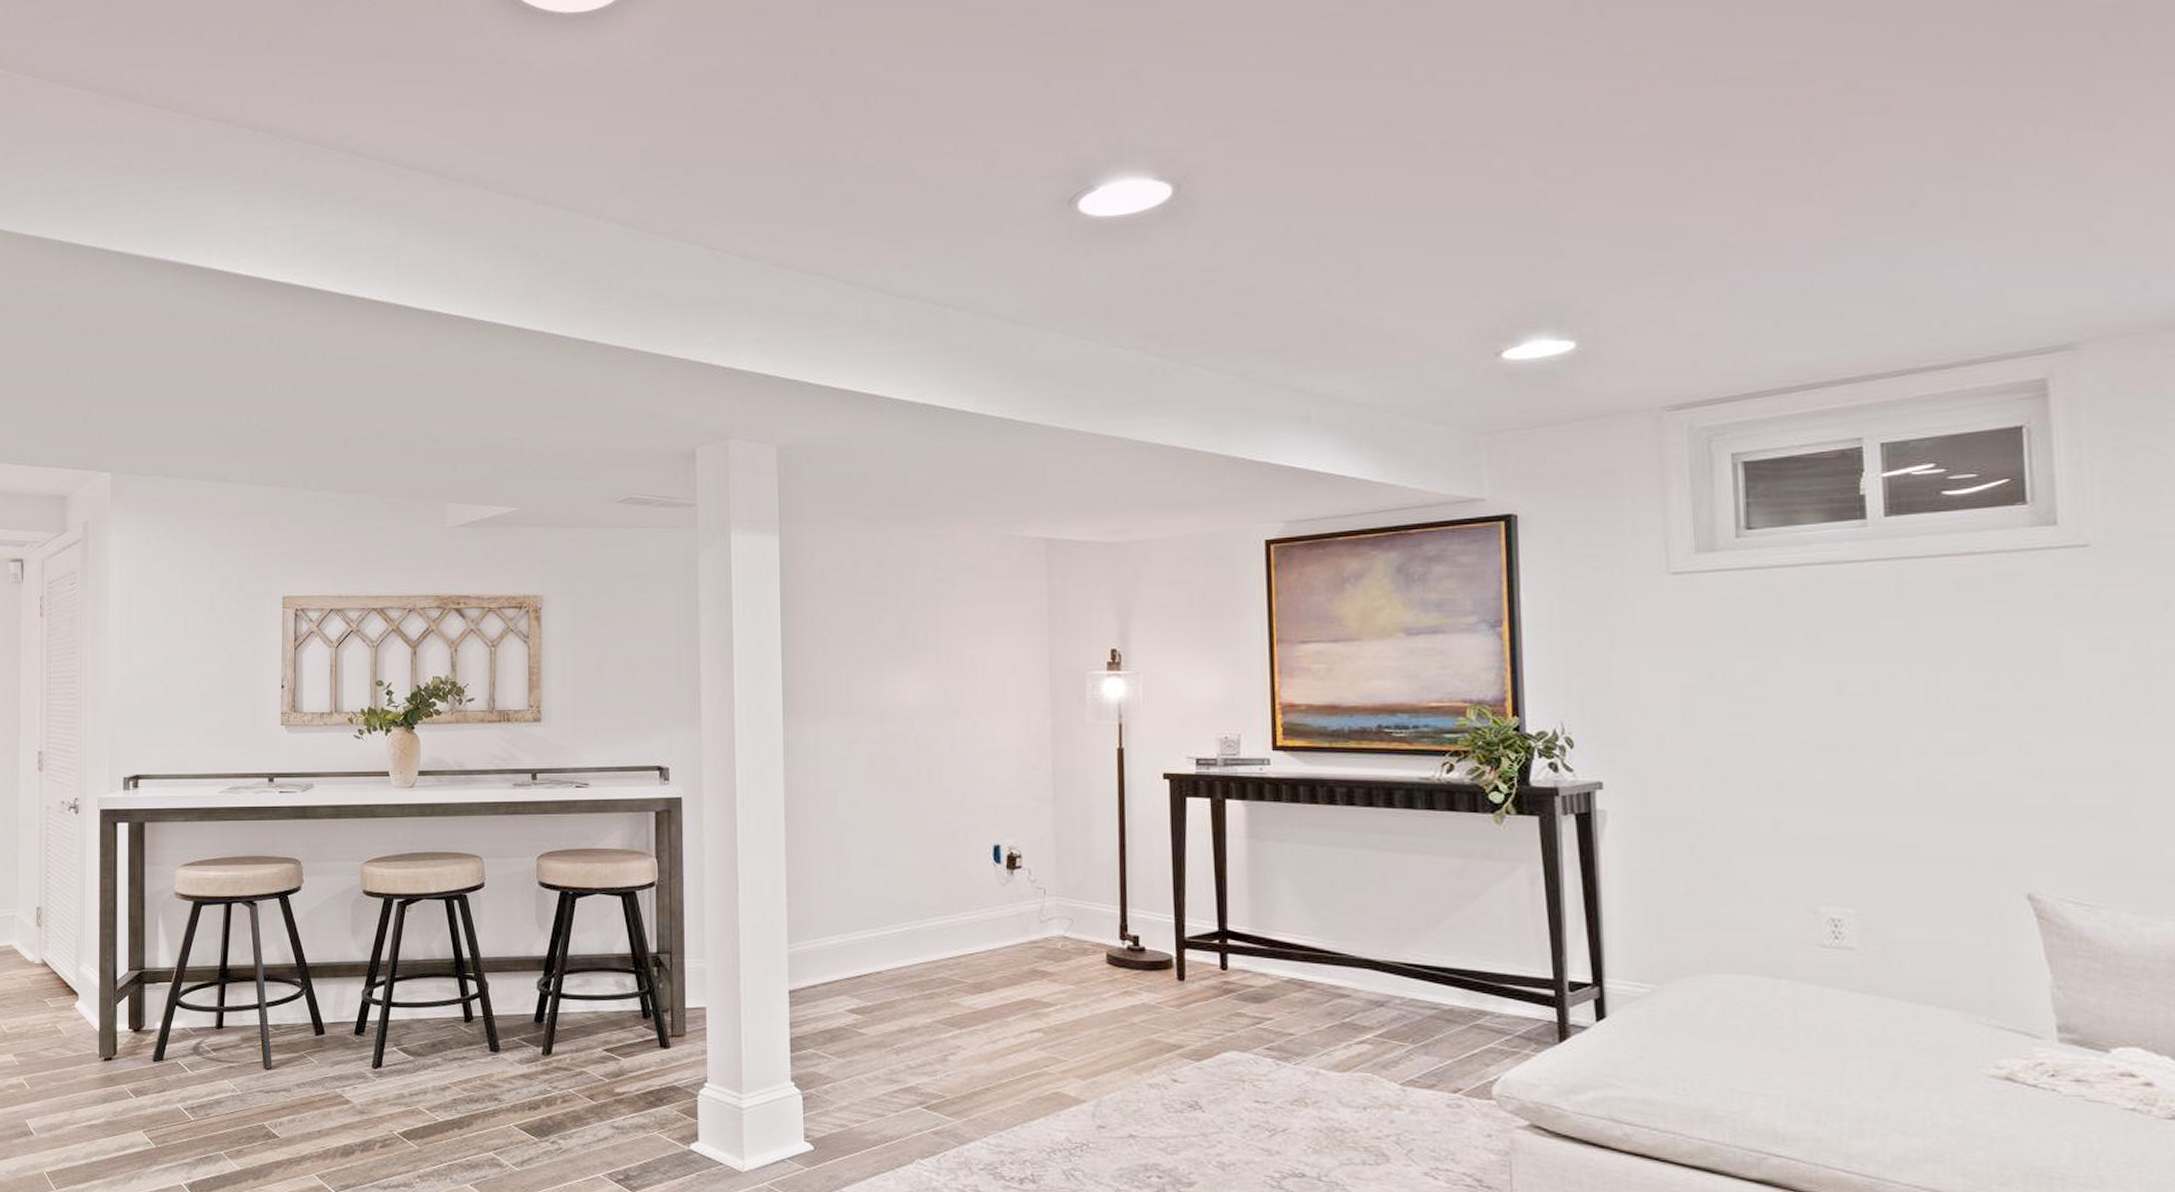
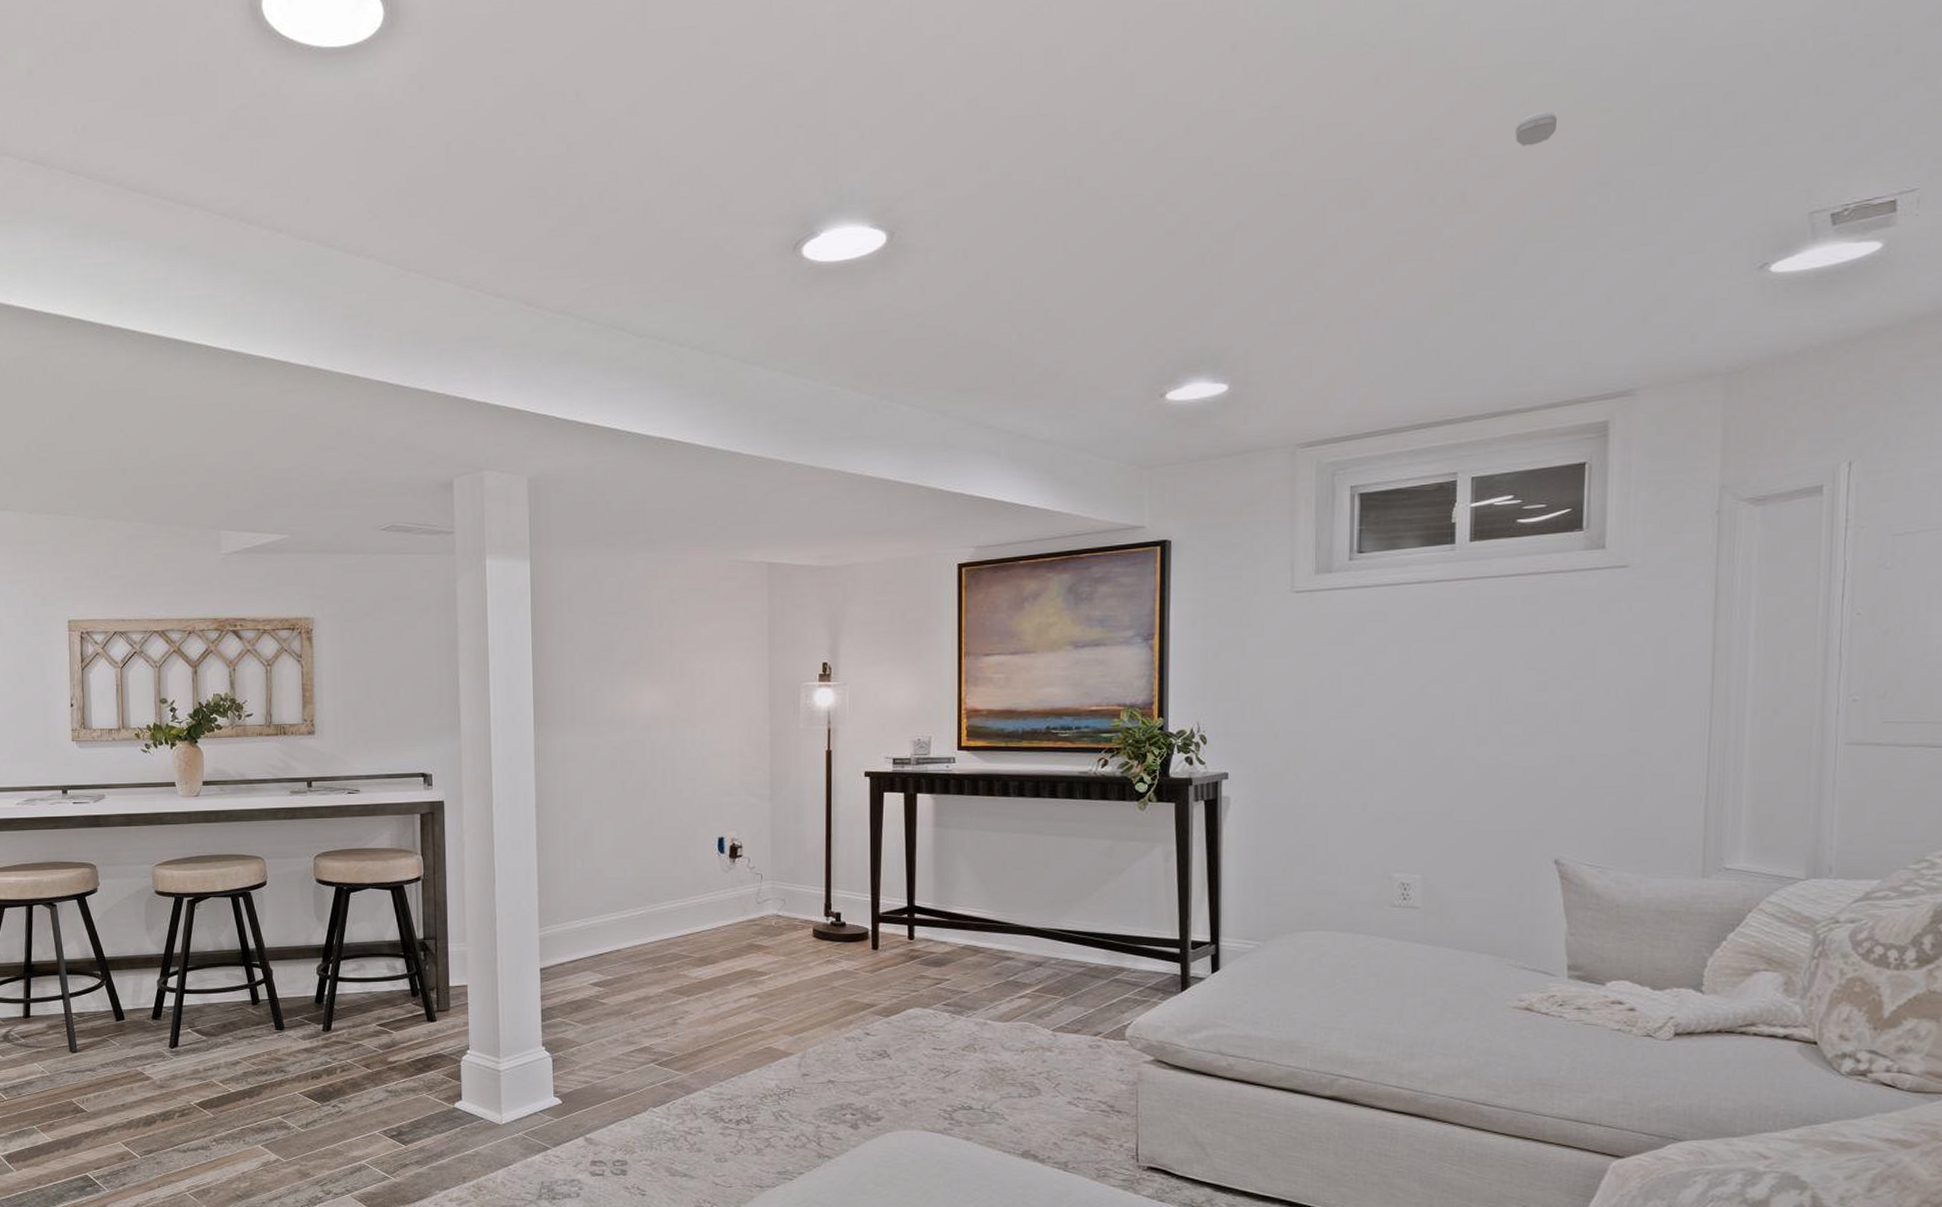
smoke detector: none [1901,40,1951,78] -> present [1515,111,1557,146]

